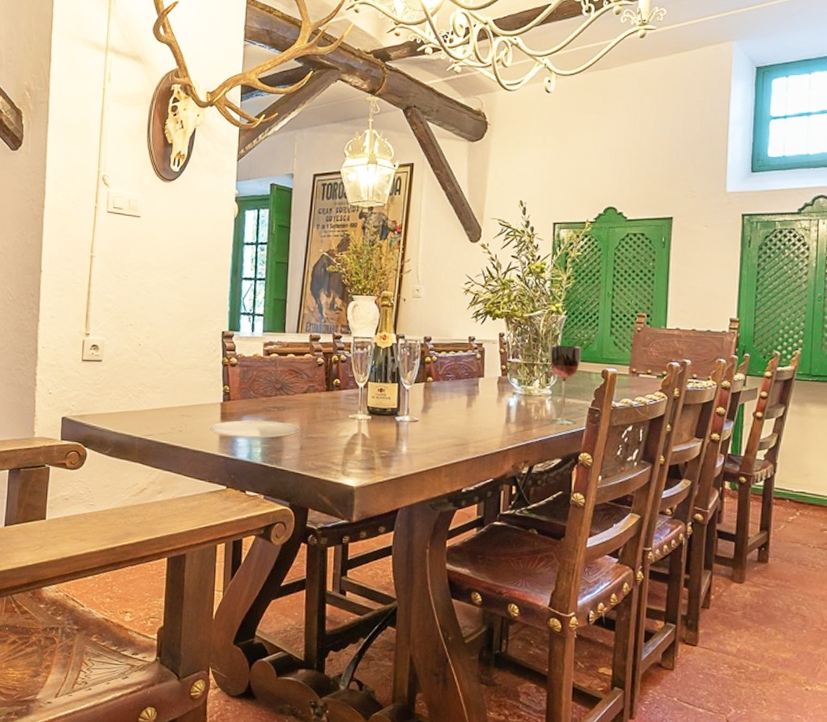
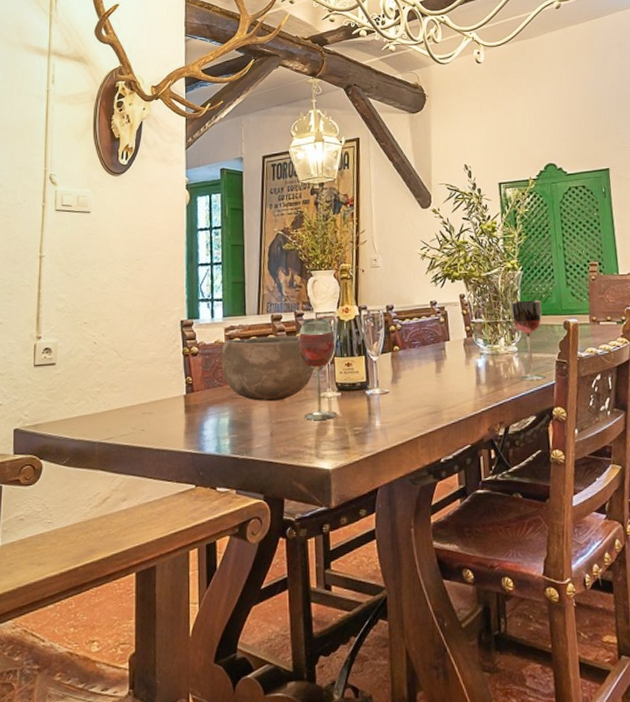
plate: present [208,420,300,441] -> none [172,409,269,433]
bowl: none [257,354,347,418] -> present [220,335,314,402]
wineglass: none [334,342,371,440] -> present [298,318,336,420]

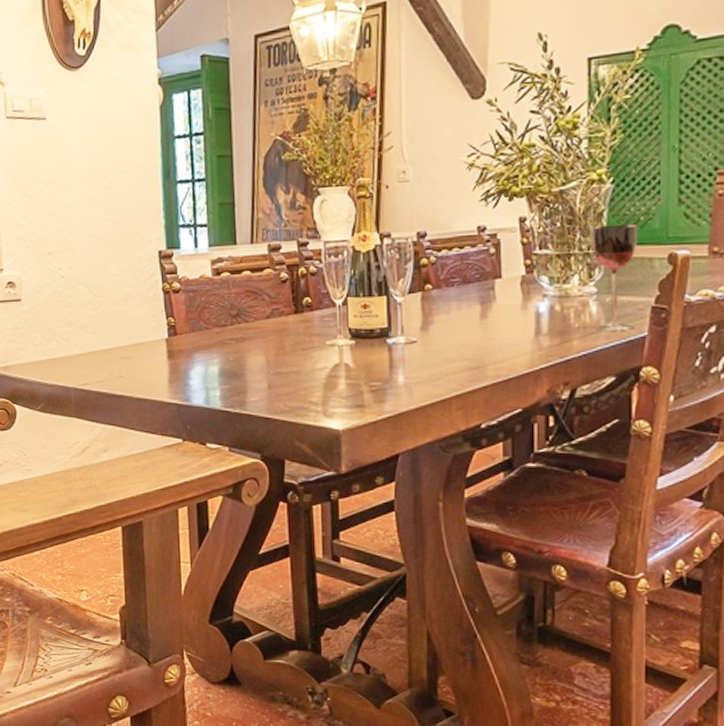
bowl: present [220,335,314,402] -> none [206,269,322,349]
wineglass: present [298,318,336,420] -> none [302,248,349,372]

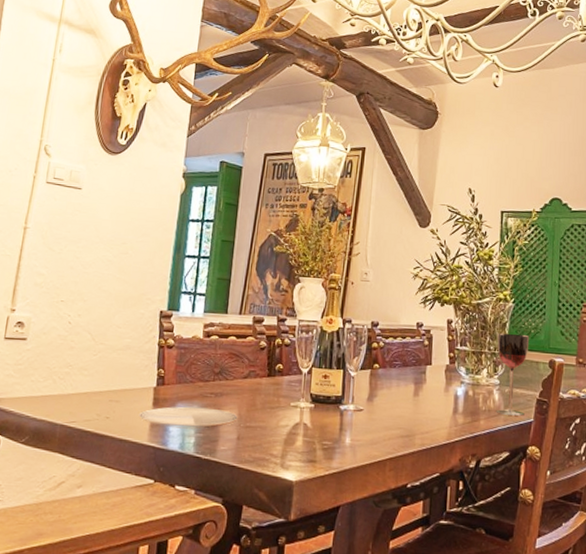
plate: none [154,356,266,382] -> present [138,407,238,430]

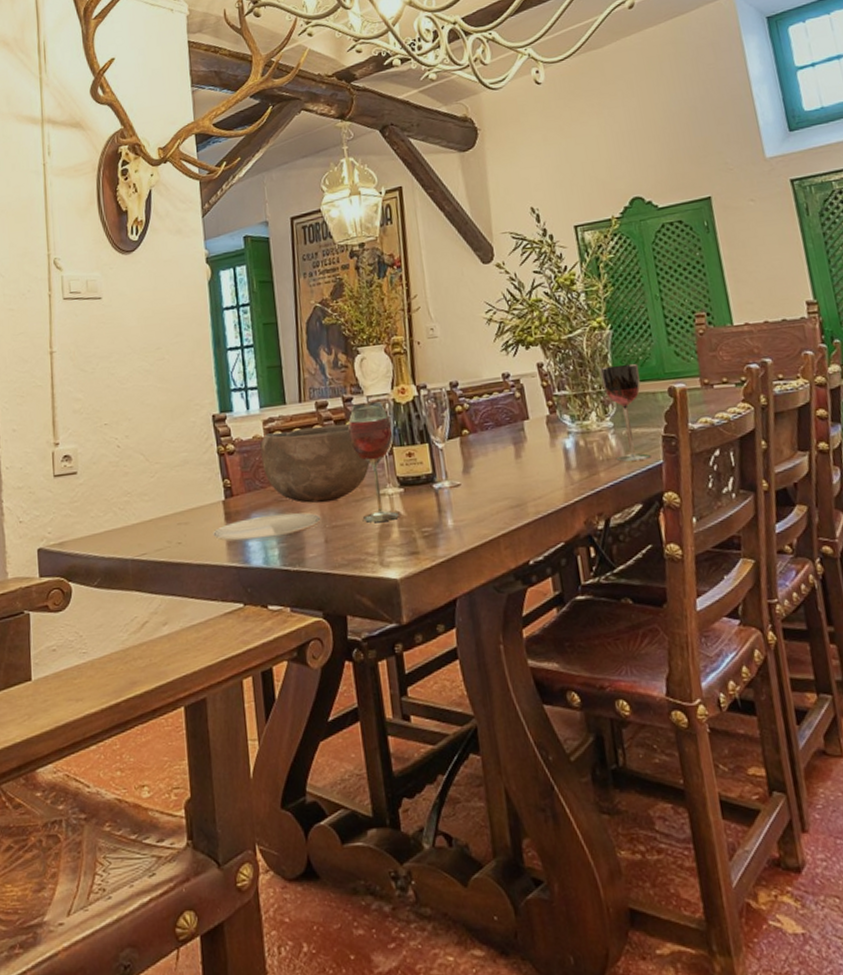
bowl: none [195,336,290,405] -> present [259,424,370,503]
wineglass: none [274,325,316,430] -> present [348,401,400,523]

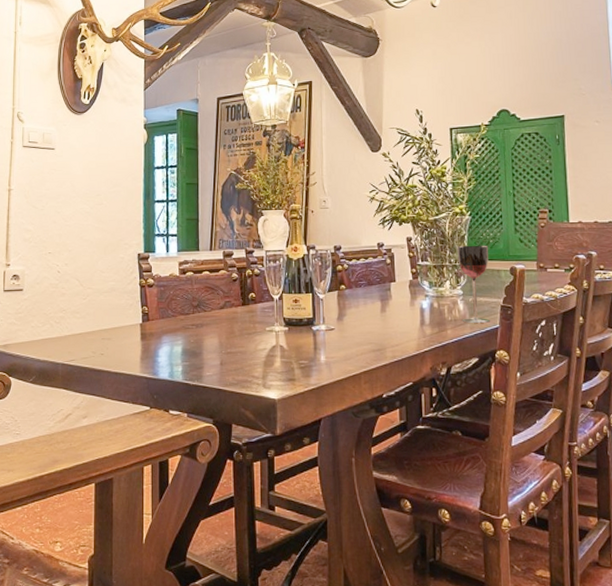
plate: present [212,512,321,543] -> none [129,338,219,359]
bowl: present [259,424,370,503] -> none [174,271,263,333]
wineglass: present [348,401,400,523] -> none [248,256,284,352]

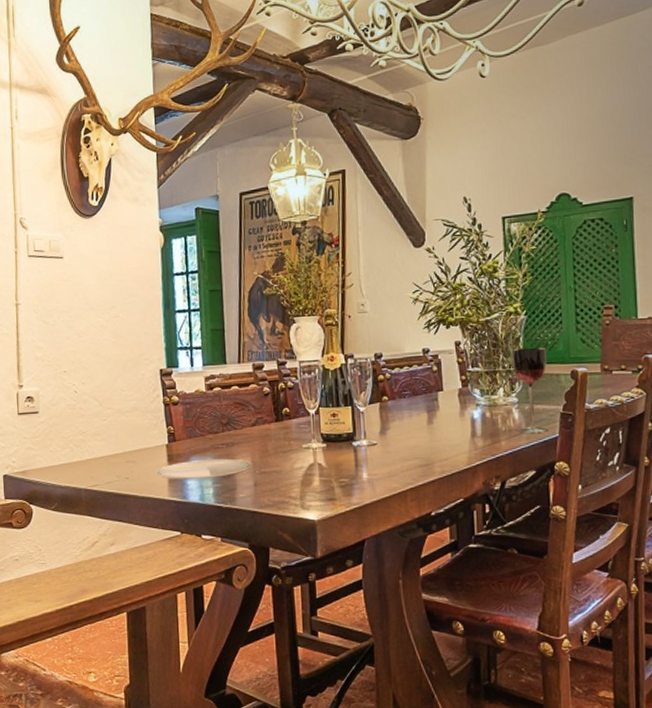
plate: none [129,338,219,359] -> present [155,458,252,482]

